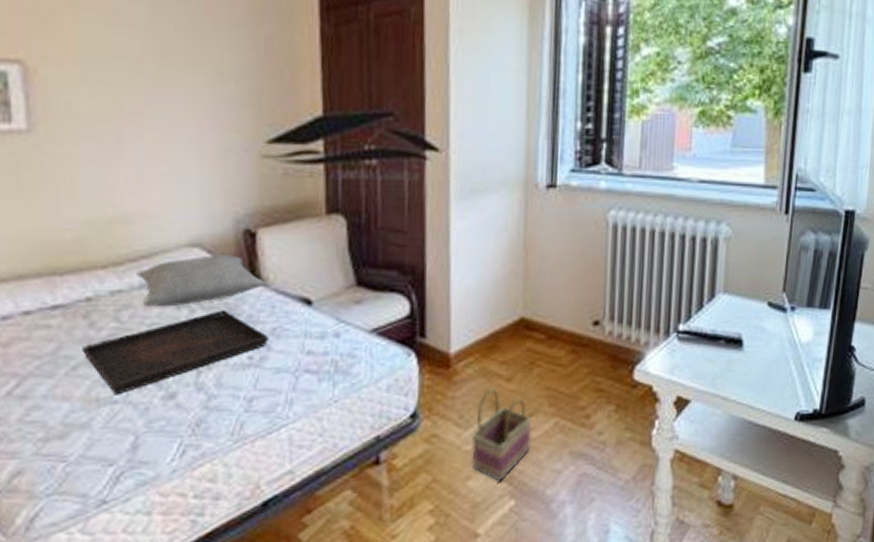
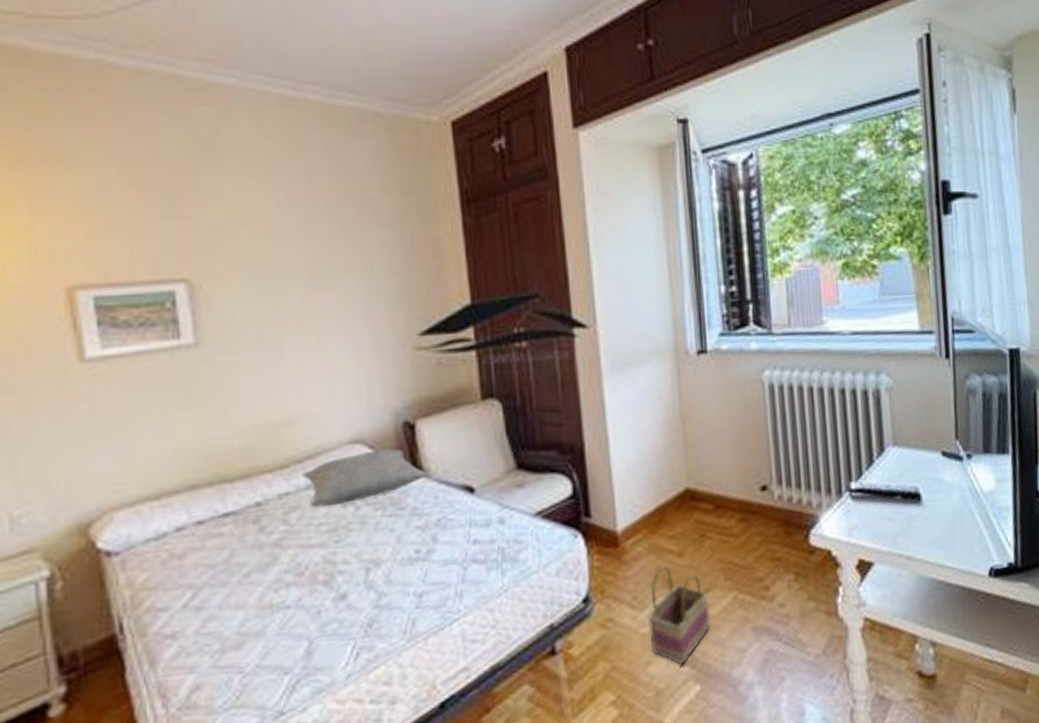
serving tray: present [82,310,268,395] -> none [254,504,434,600]

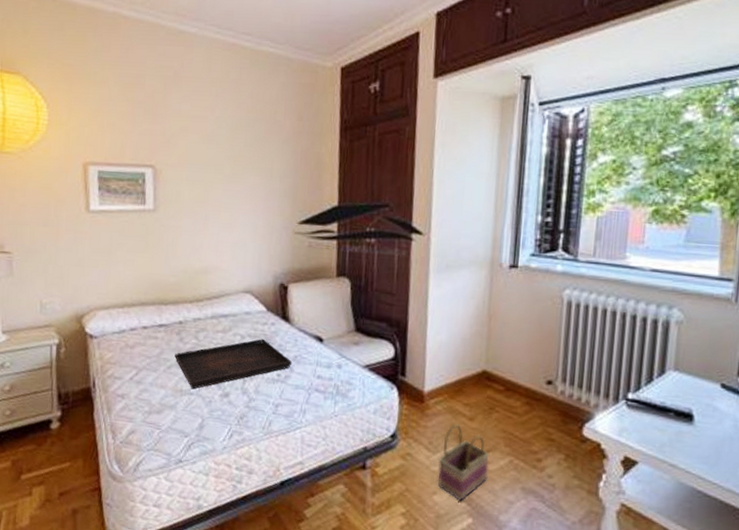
serving tray: none [254,504,434,600] -> present [175,339,292,390]
pillow: present [302,448,428,507] -> none [210,299,292,333]

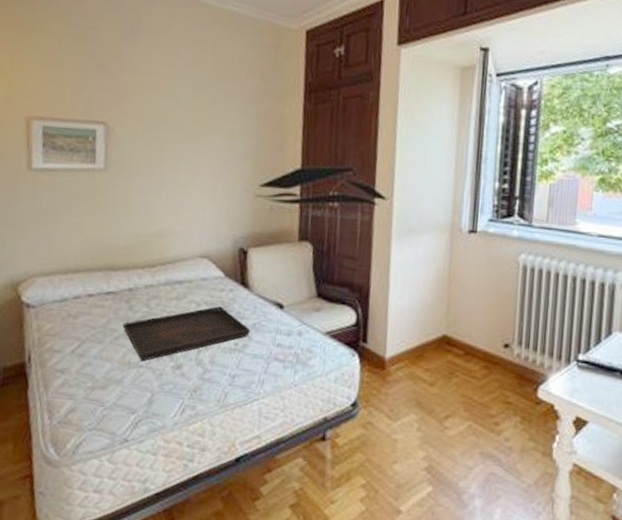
basket: present [437,424,489,502] -> none [398,390,449,470]

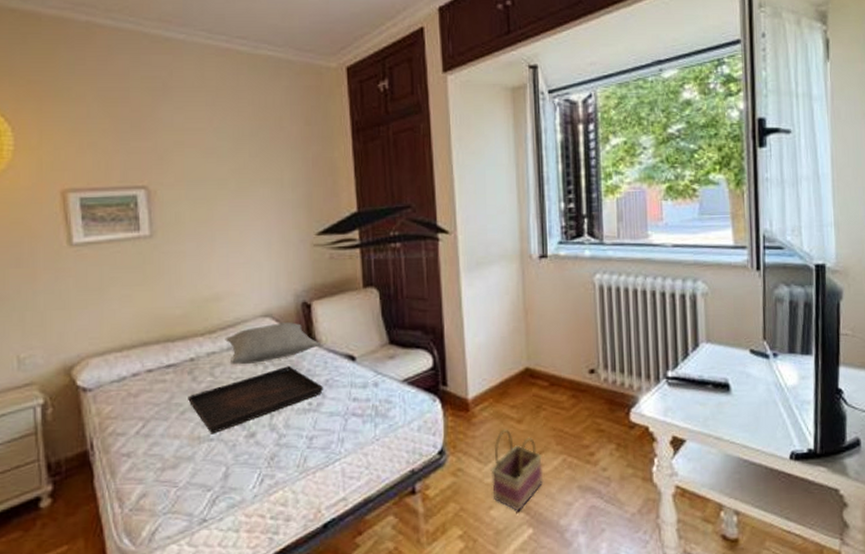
pillow: none [163,265,251,300] -> present [225,322,319,364]
basket: none [398,390,449,470] -> present [490,429,544,513]

